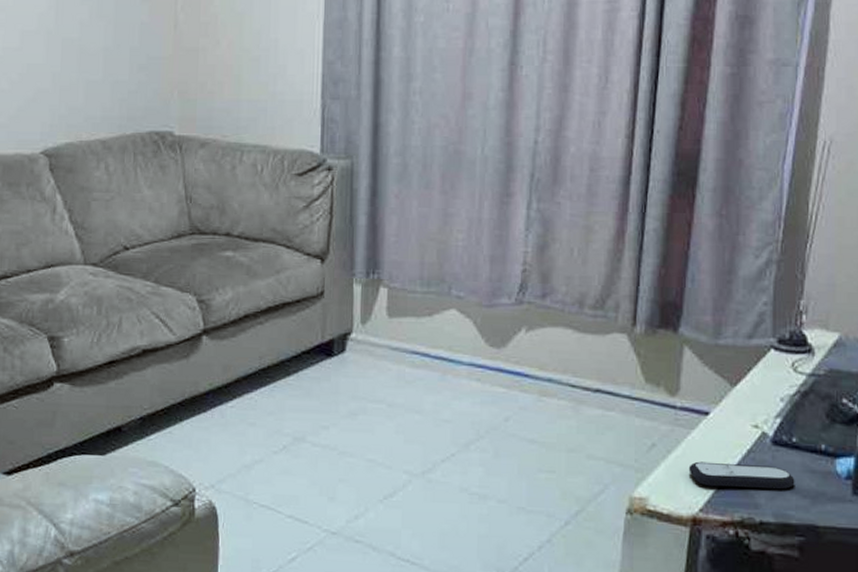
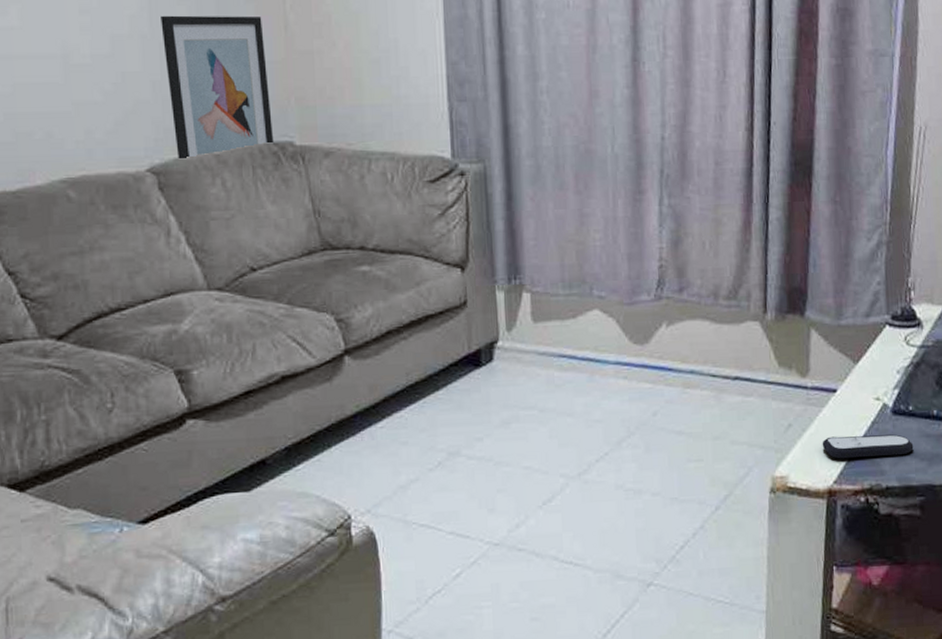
wall art: none [65,14,156,143] -> present [161,15,275,158]

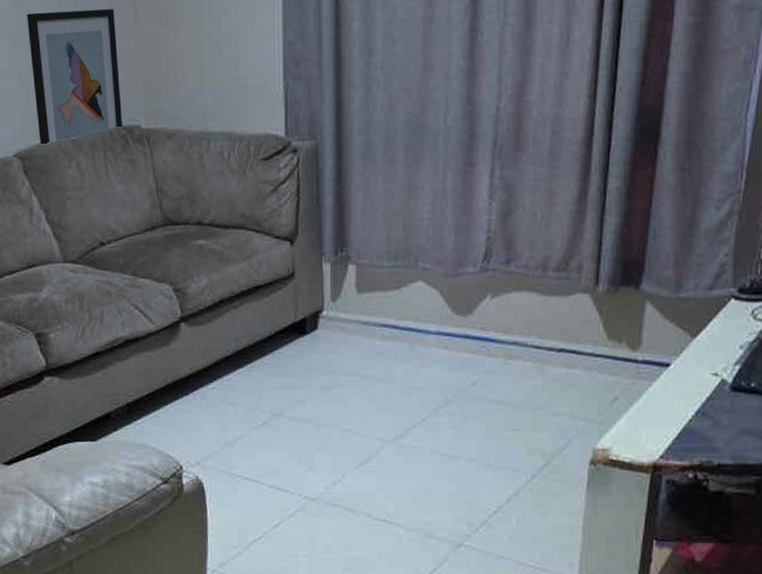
remote control: present [822,434,914,459] -> none [650,411,753,434]

